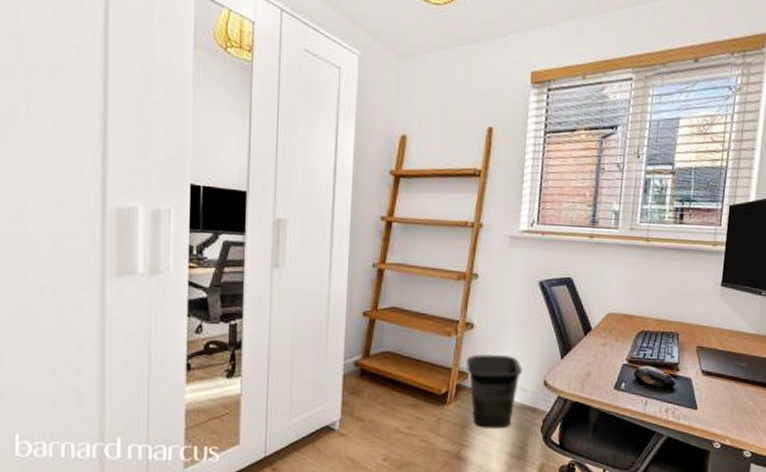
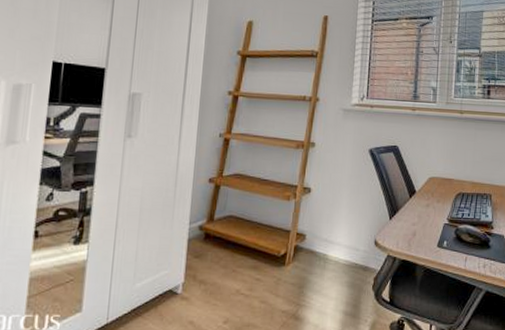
waste bin: present [466,353,524,429] -> none [303,216,356,288]

